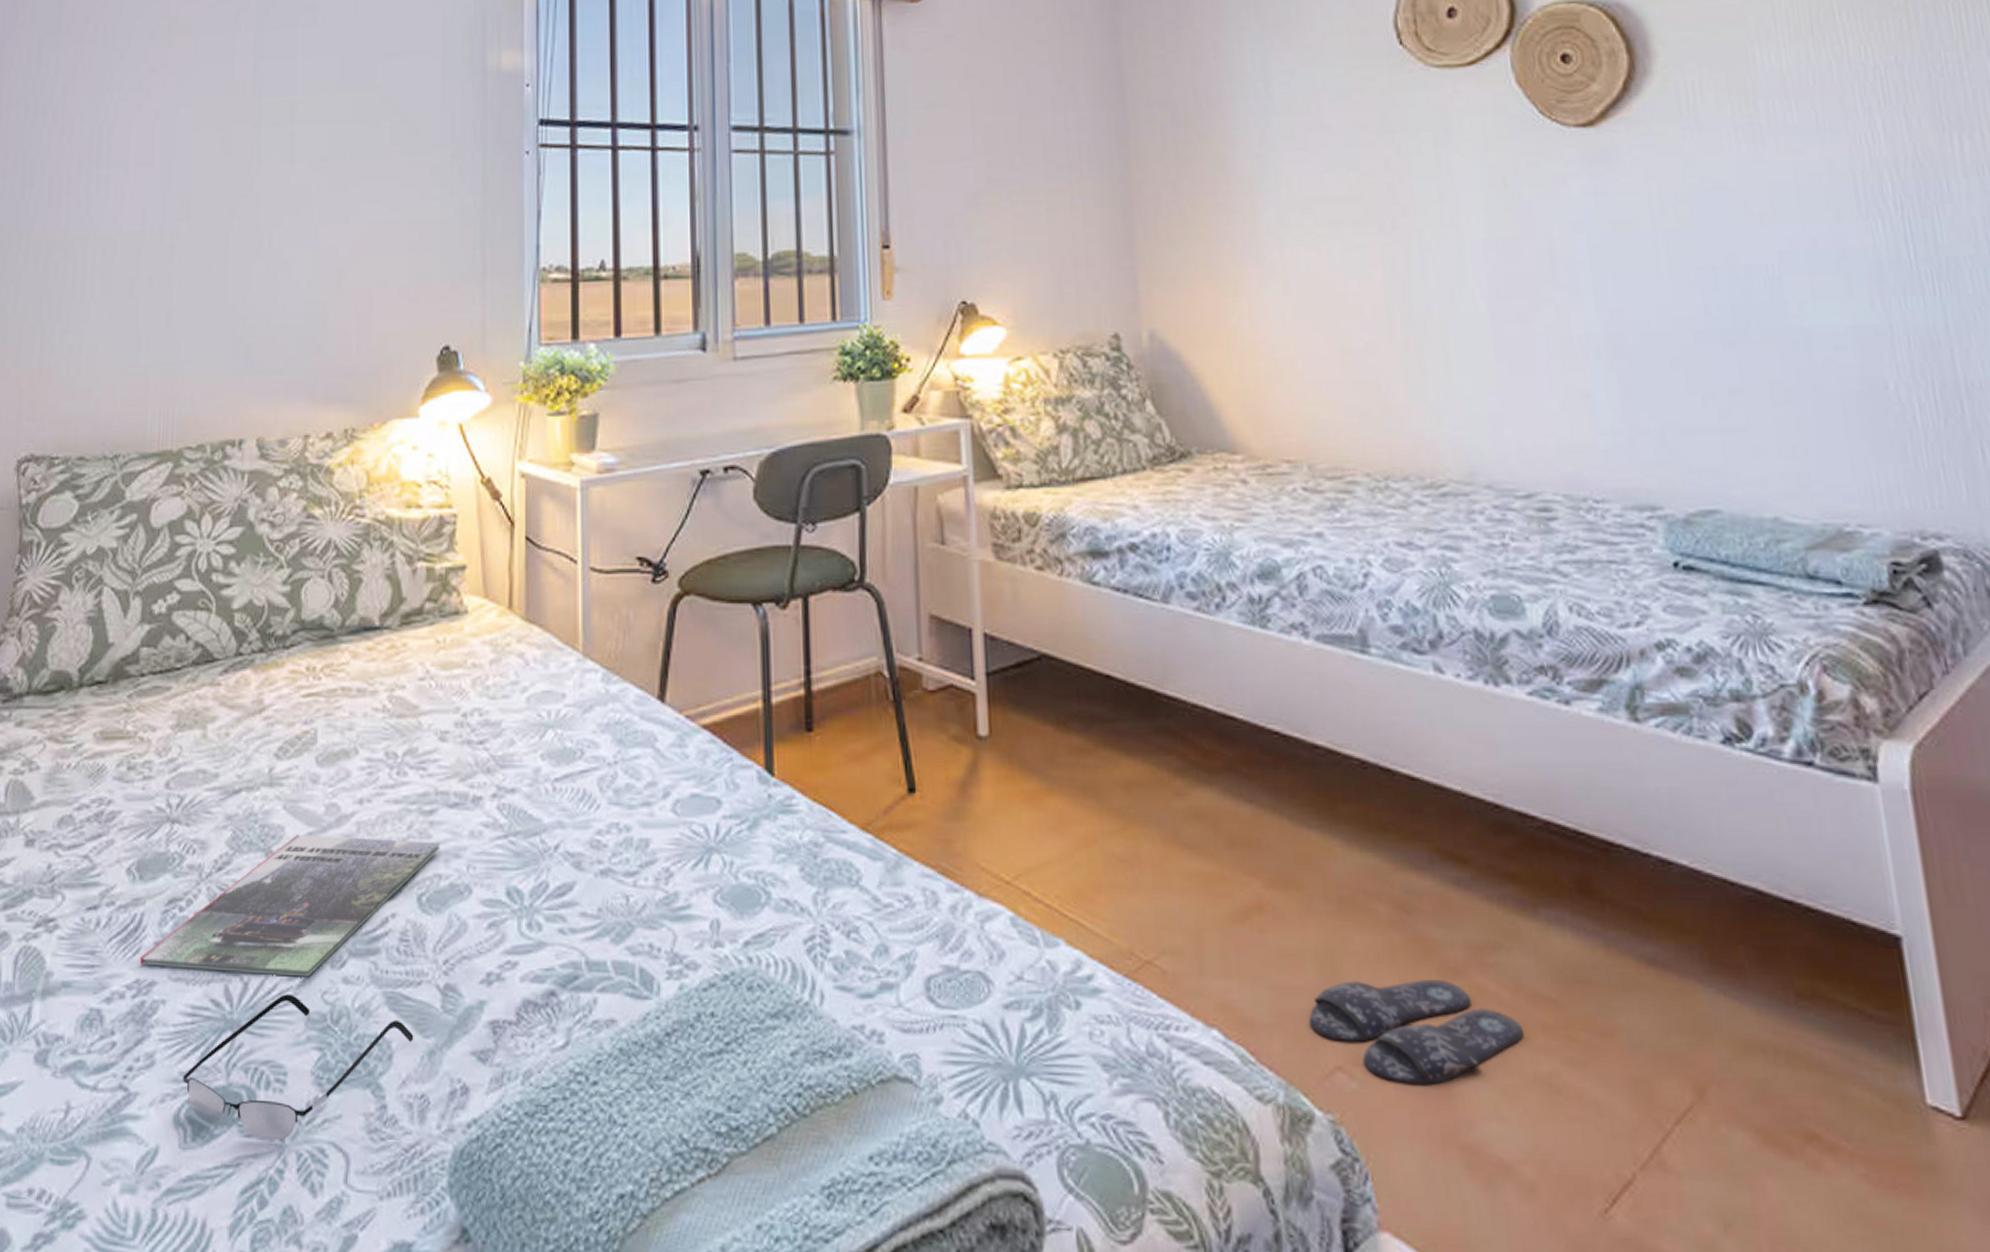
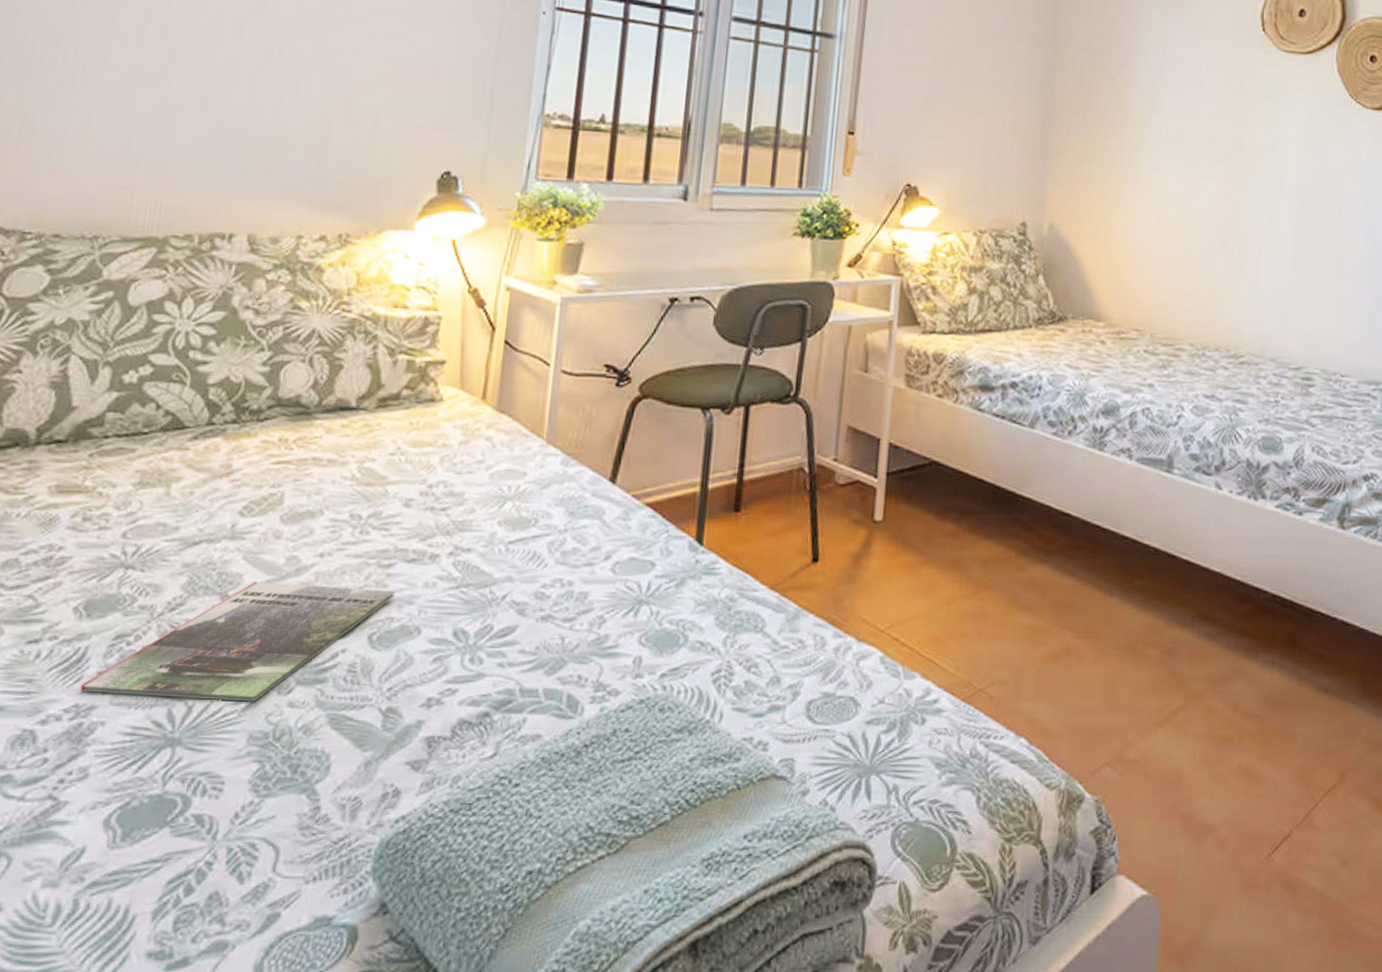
eyeglasses: present [182,994,414,1141] -> none [116,716,353,839]
slippers: present [1309,978,1523,1084] -> none [1091,701,1235,774]

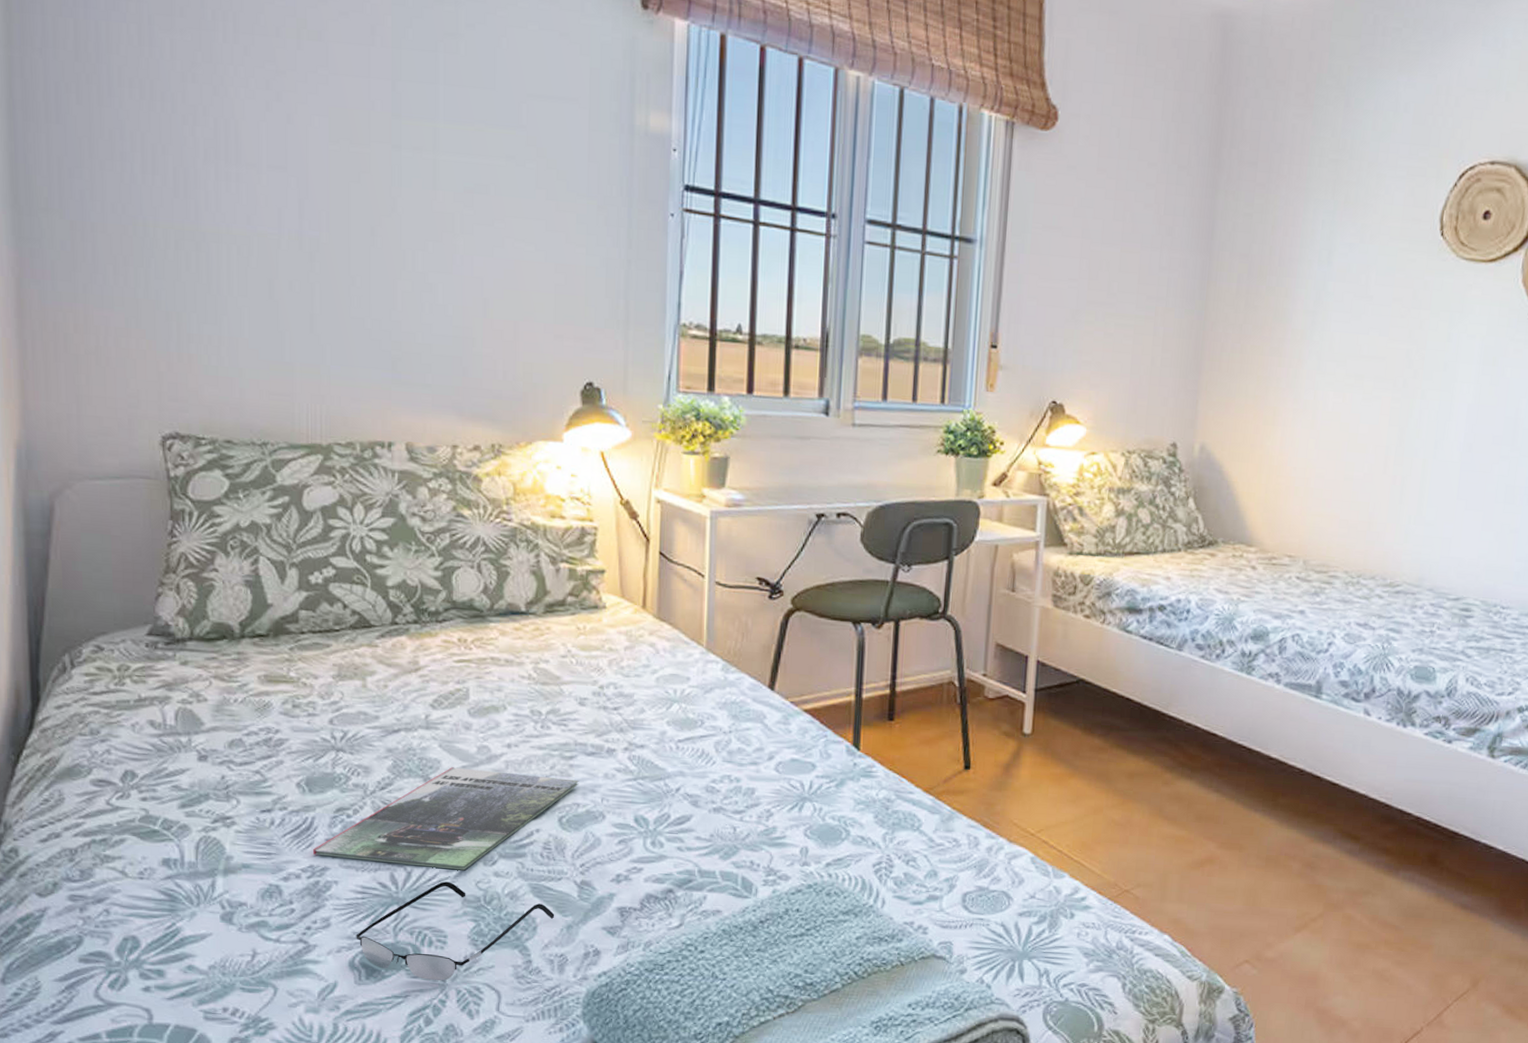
eyeglasses: none [116,716,353,839] -> present [356,881,555,981]

